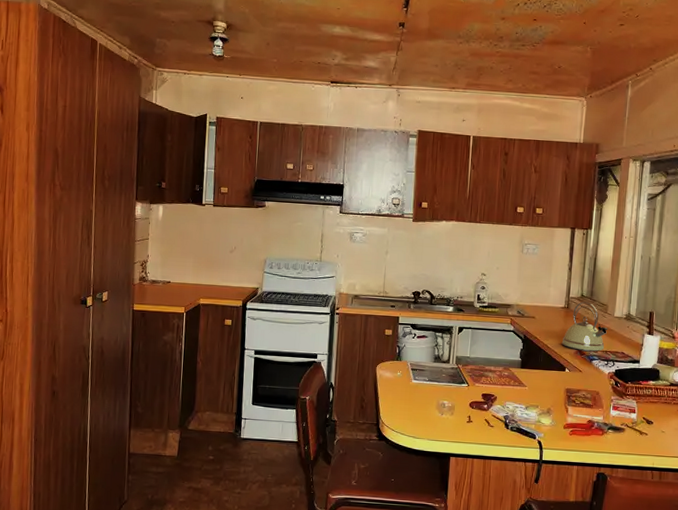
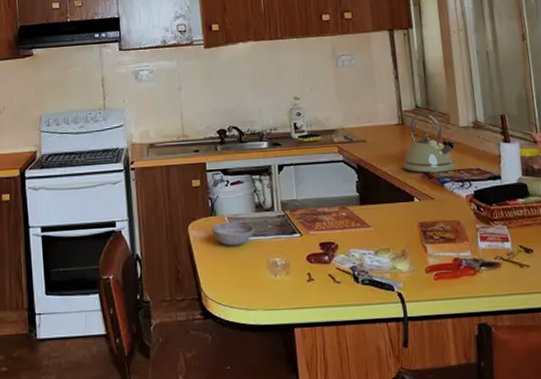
bowl: none [396,367,431,387] -> present [212,221,254,246]

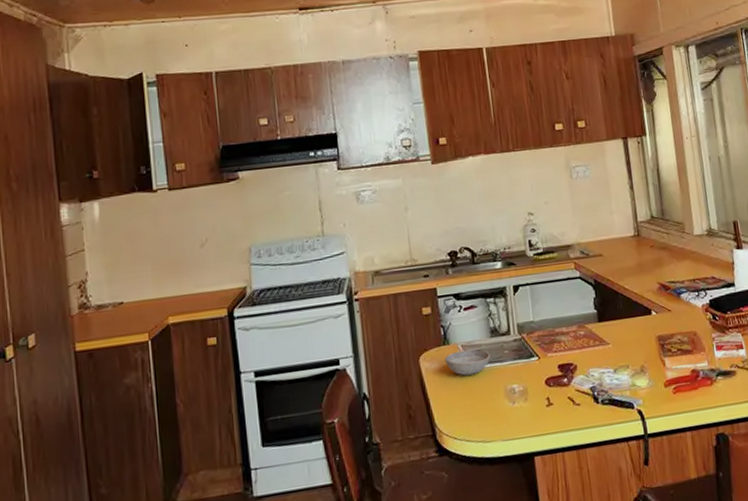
kettle: present [403,113,456,173] -> none [640,223,691,285]

